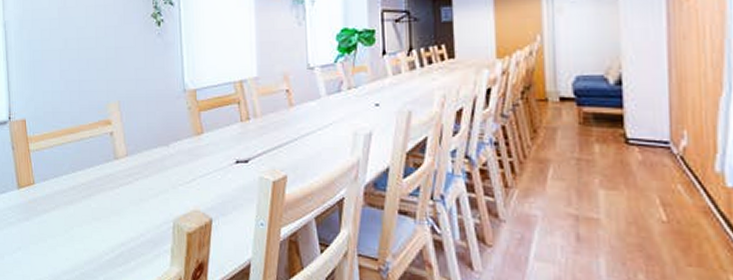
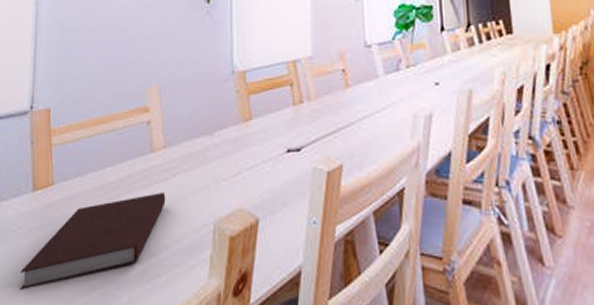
notebook: none [14,194,131,268] -> present [20,193,166,291]

